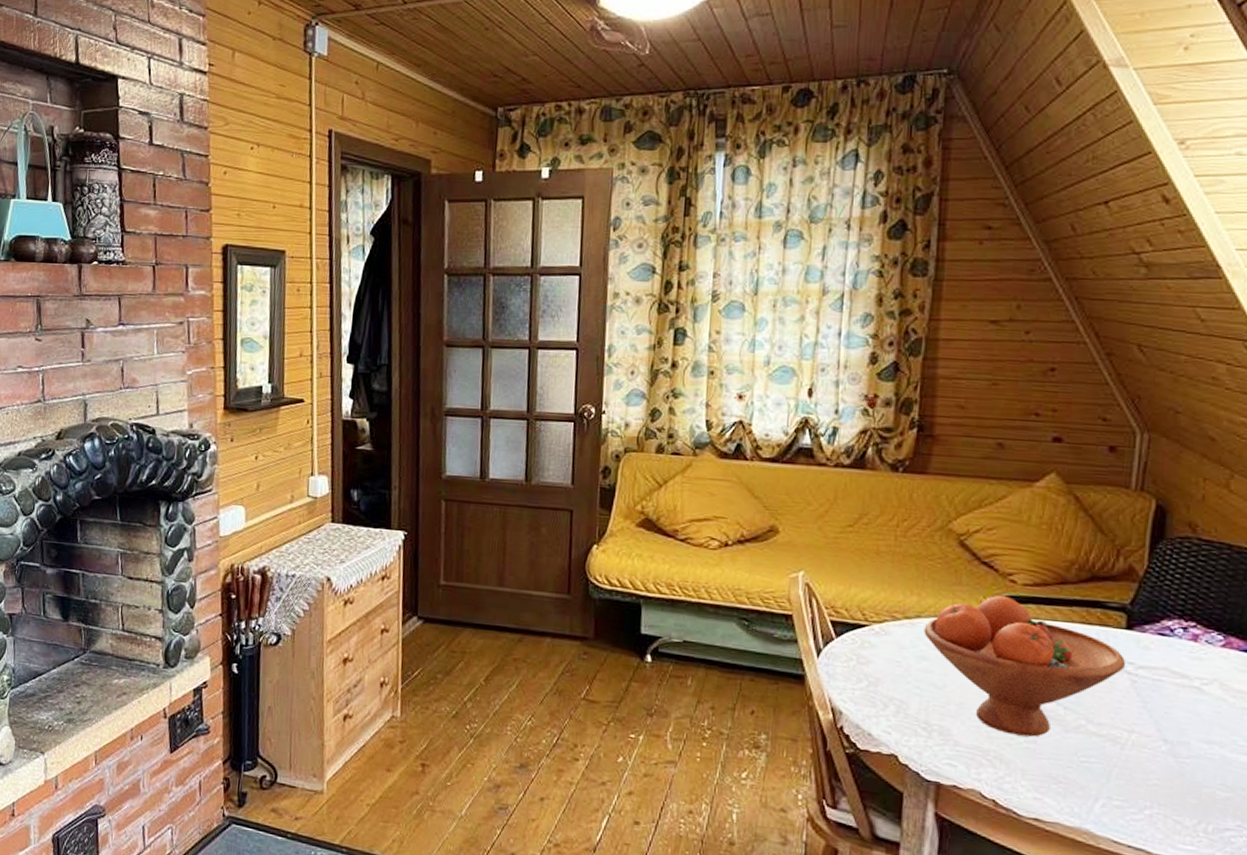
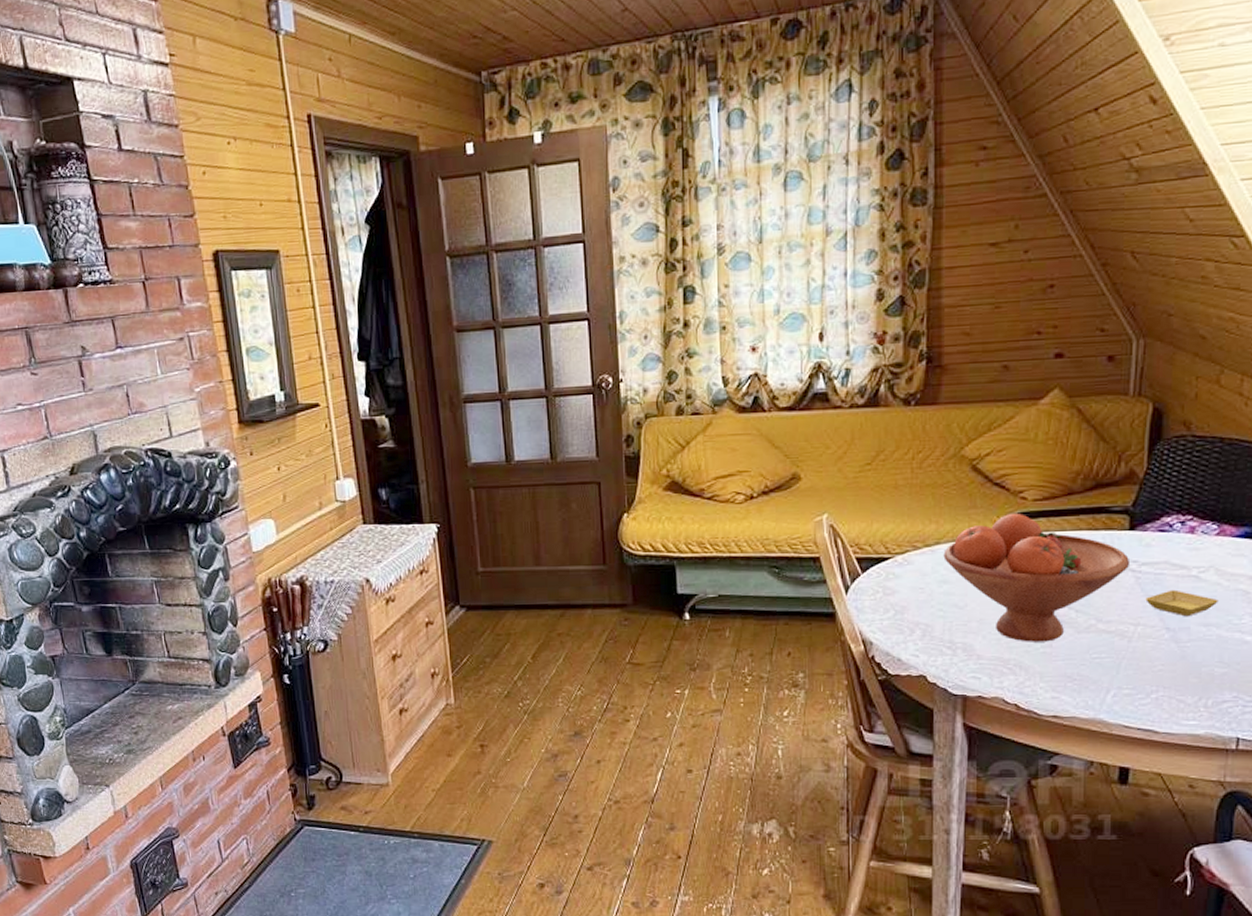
saucer: none [1141,698,1223,731] -> present [1145,589,1218,617]

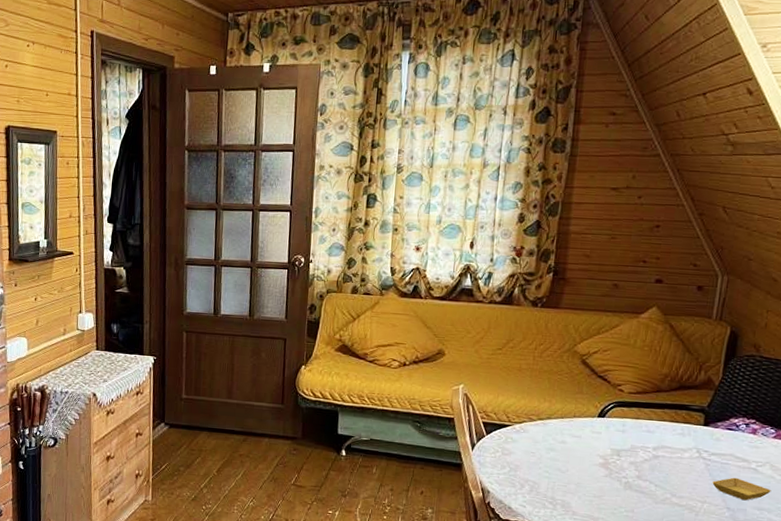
fruit bowl: present [943,513,1131,642] -> none [553,401,703,508]

